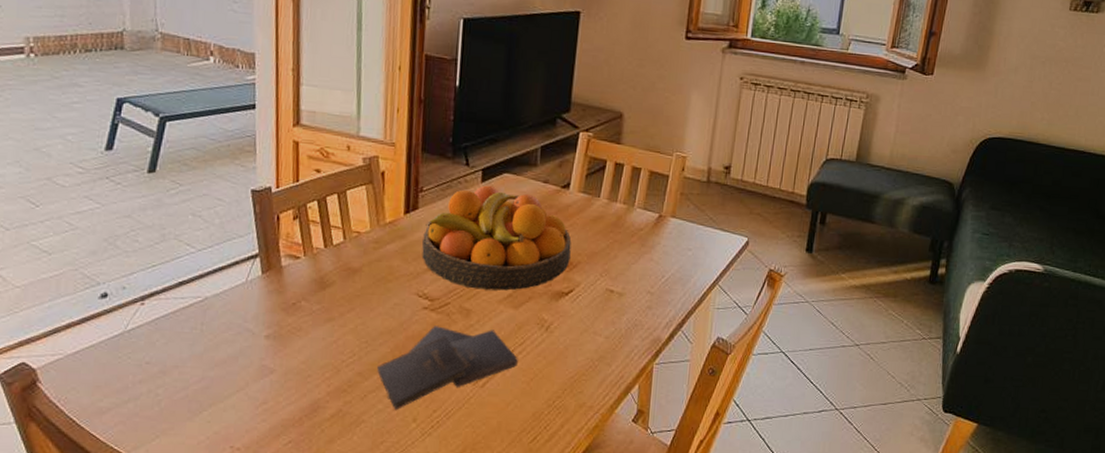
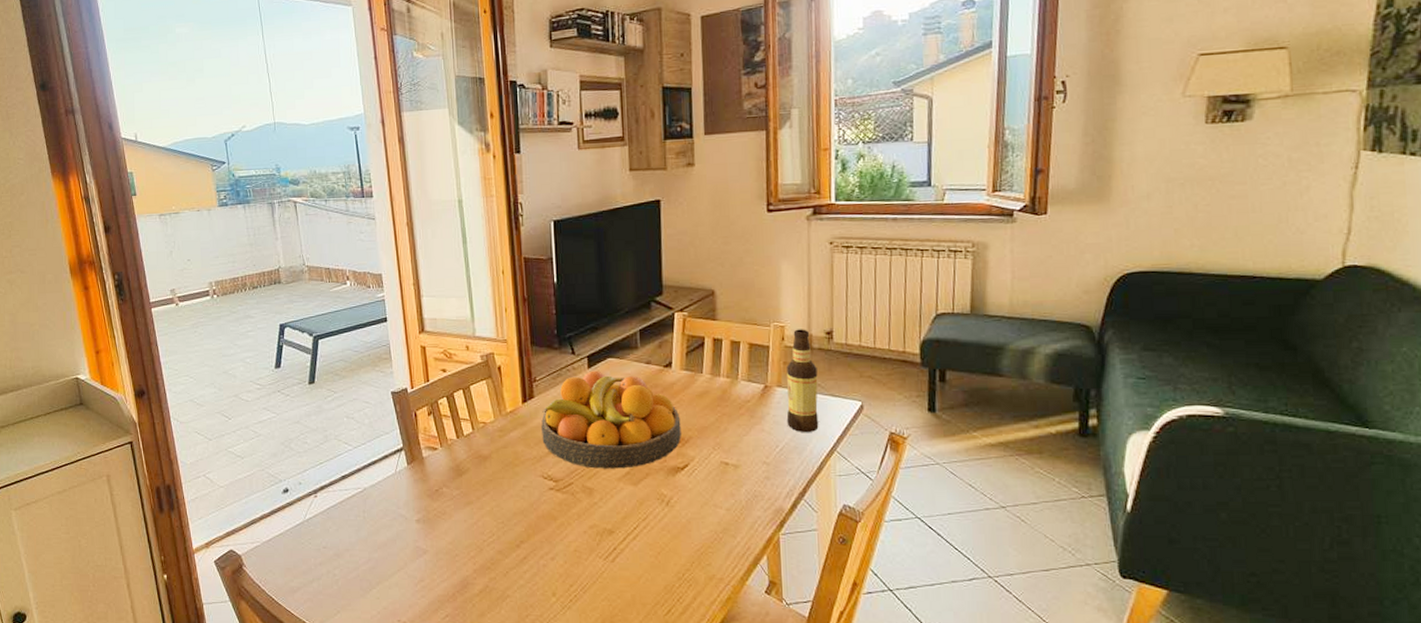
book: present [377,326,518,411] -> none [515,505,644,586]
bottle: none [675,161,712,265] -> present [786,329,819,433]

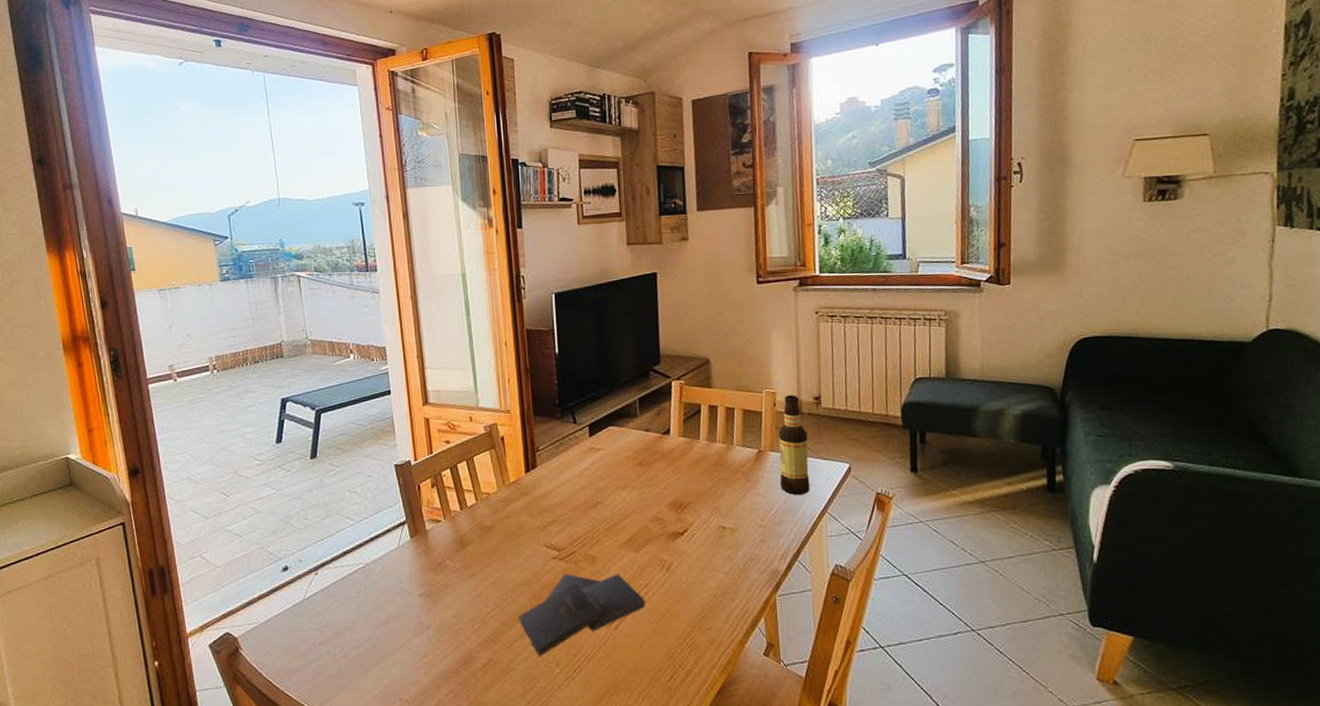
book: none [515,505,644,586] -> present [519,574,646,657]
fruit bowl: present [541,370,681,469] -> none [544,439,680,537]

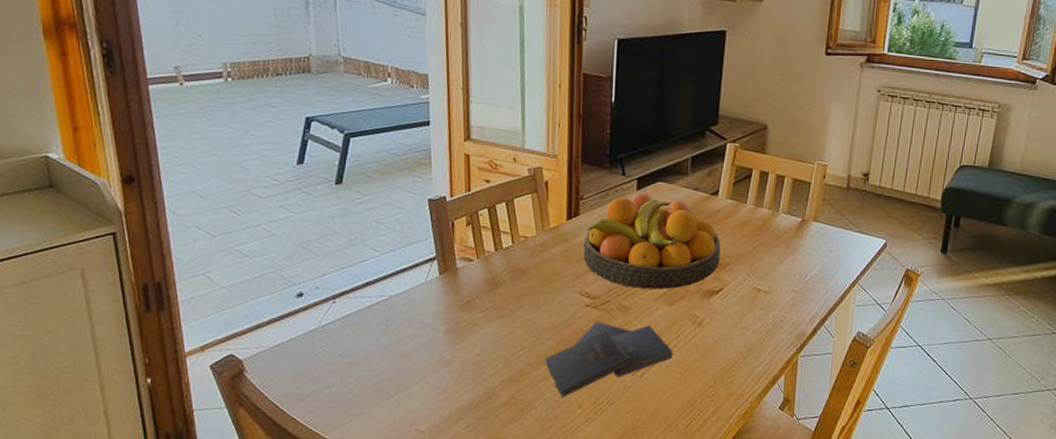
fruit bowl: none [544,439,680,537] -> present [583,193,721,290]
bottle: present [778,395,810,496] -> none [818,169,851,266]

